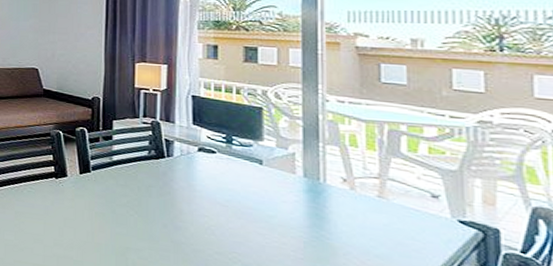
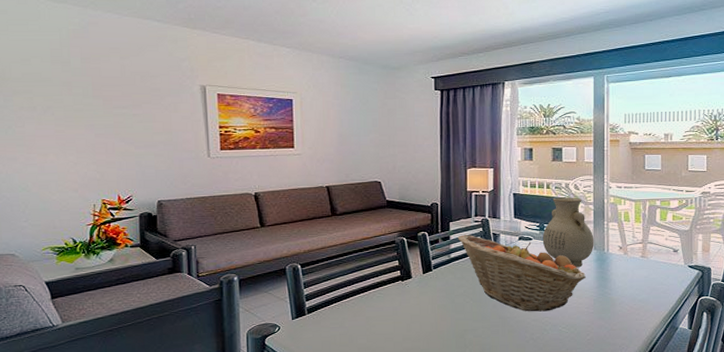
fruit basket: none [122,136,292,246] -> present [458,235,586,312]
vase: none [230,106,304,197] -> present [542,197,594,268]

